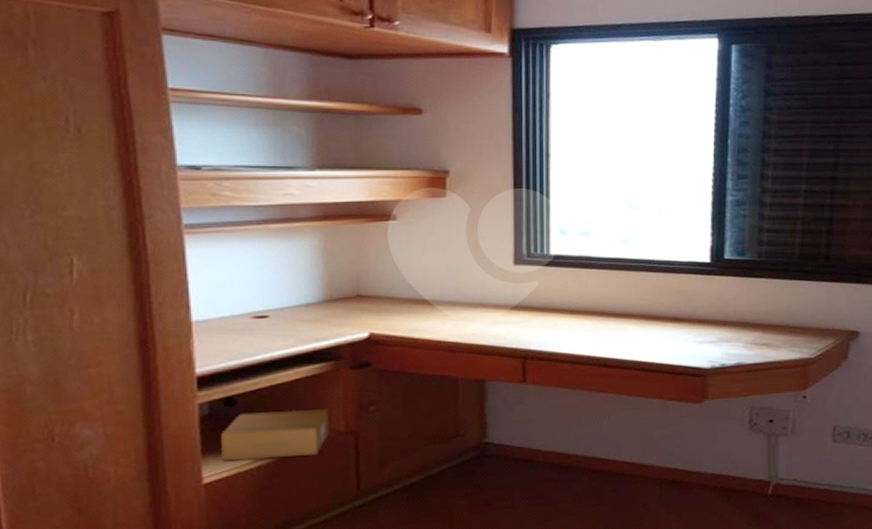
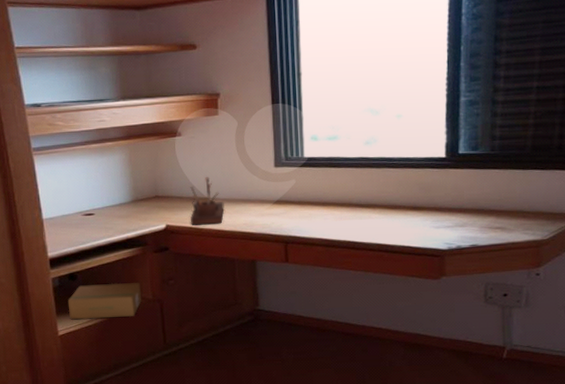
desk organizer: none [402,273,448,334] -> present [190,177,225,225]

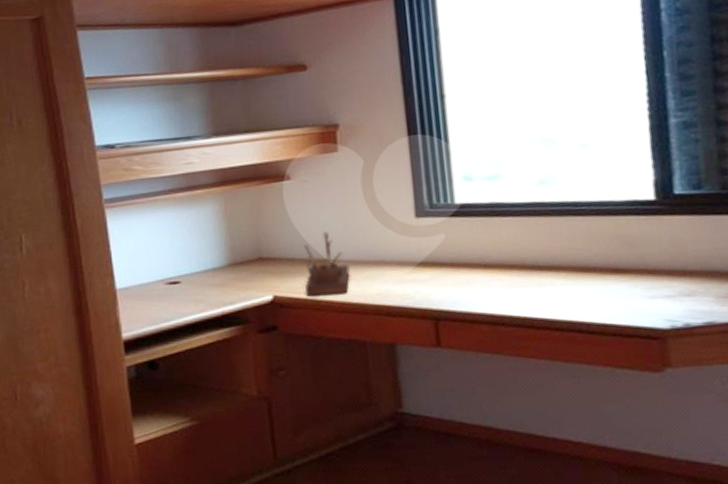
box: present [67,282,142,320] -> none [146,373,243,423]

